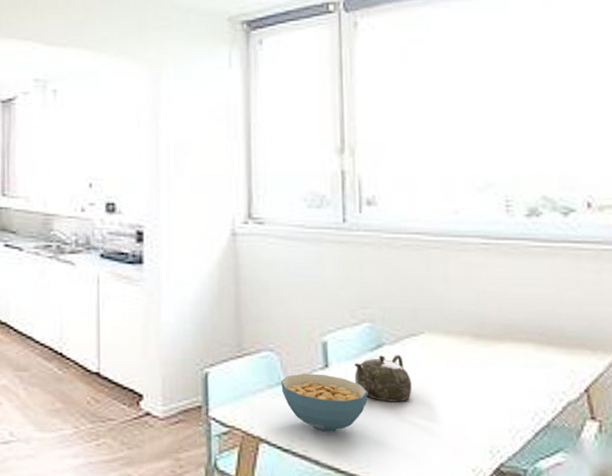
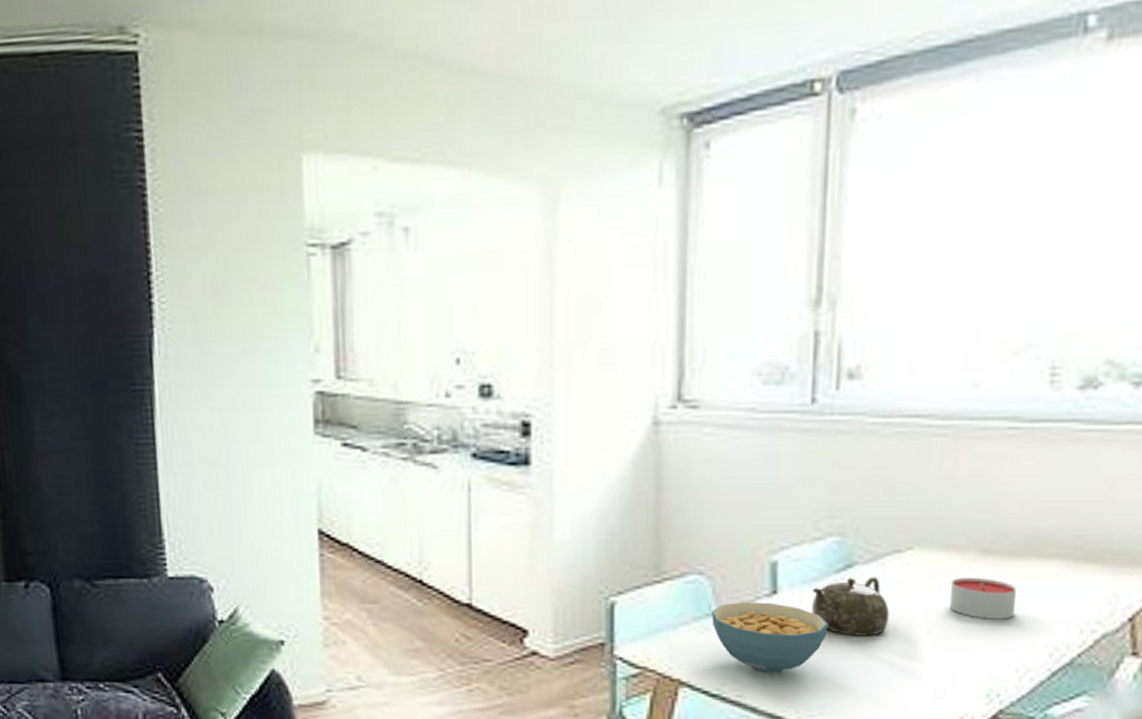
candle: none [455,356,503,390] -> present [950,578,1017,620]

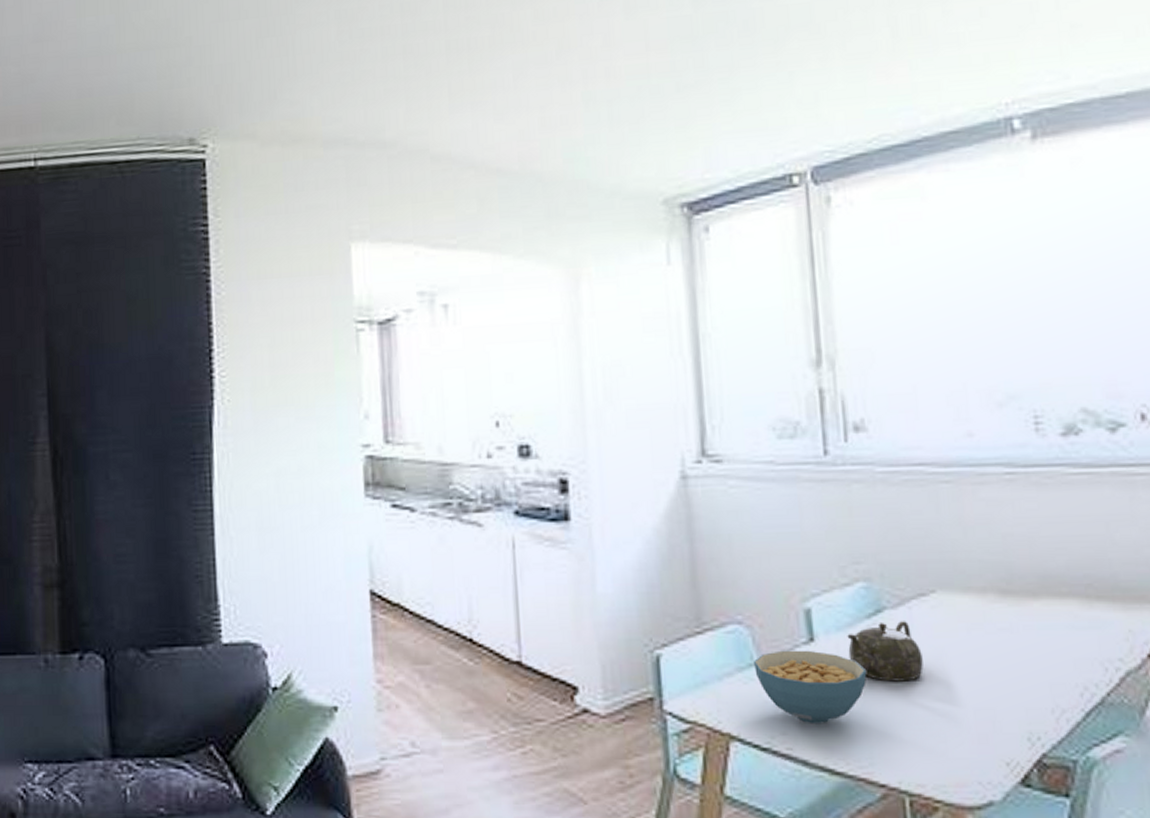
candle: present [950,578,1017,620] -> none [977,619,1041,660]

